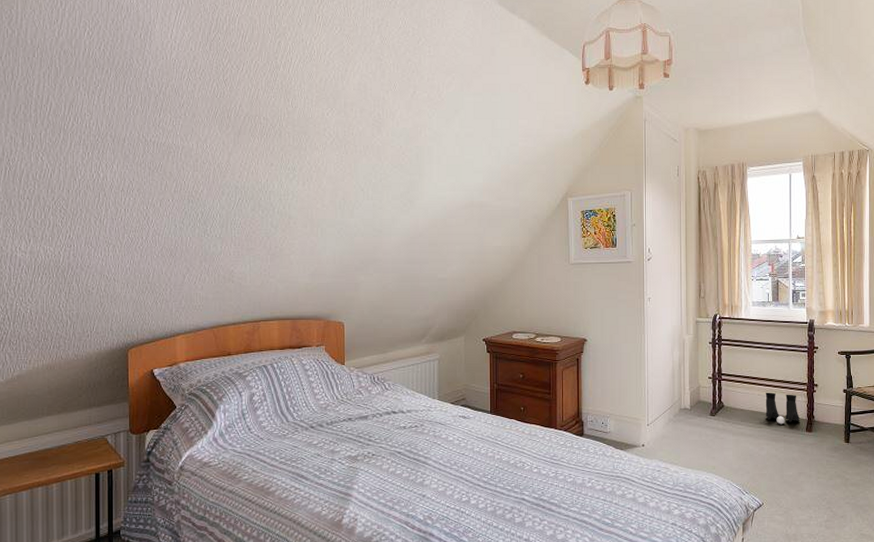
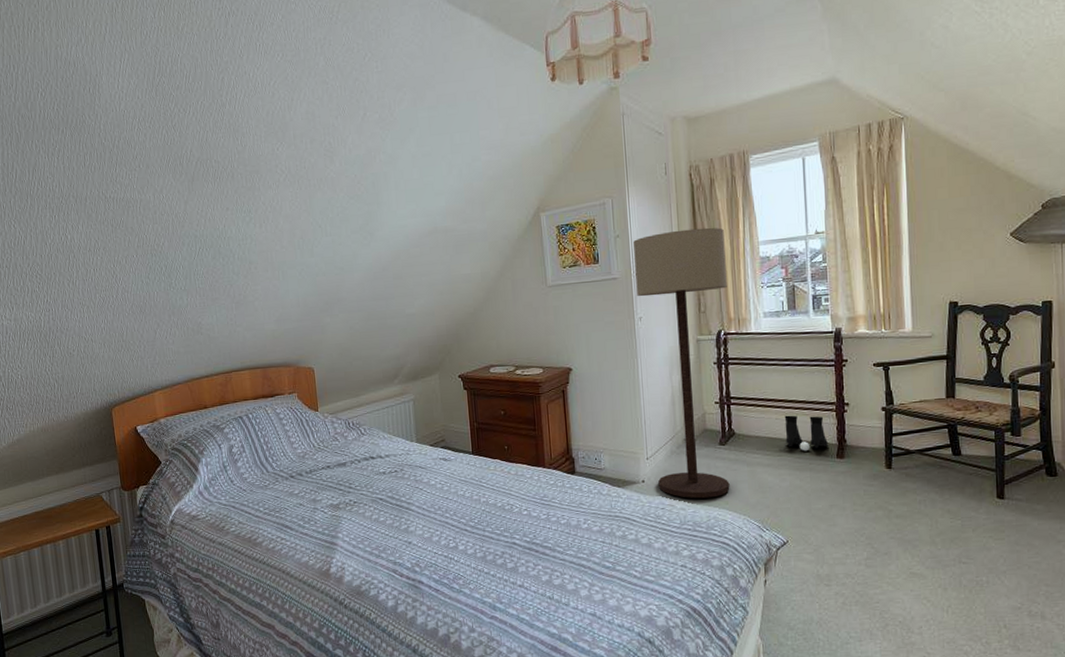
floor lamp: none [647,225,724,463] -> present [633,227,730,499]

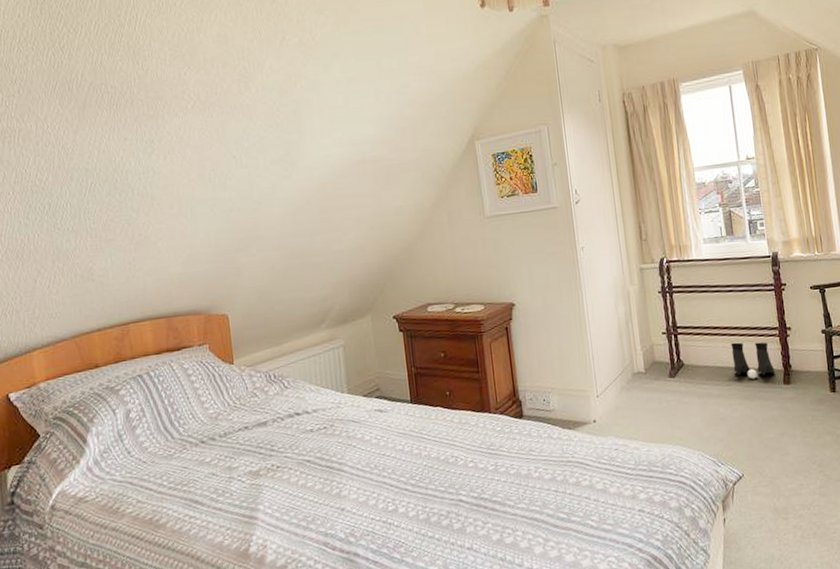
floor lamp: present [633,227,730,499] -> none [571,154,683,436]

